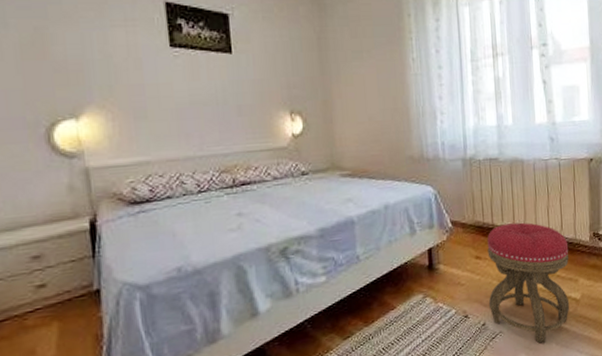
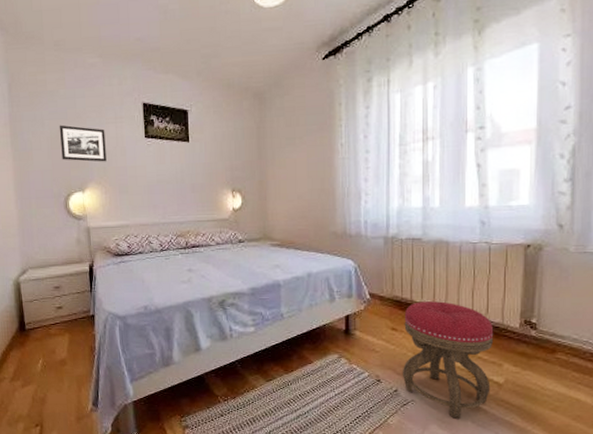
picture frame: none [33,26,113,79] -> present [59,125,107,162]

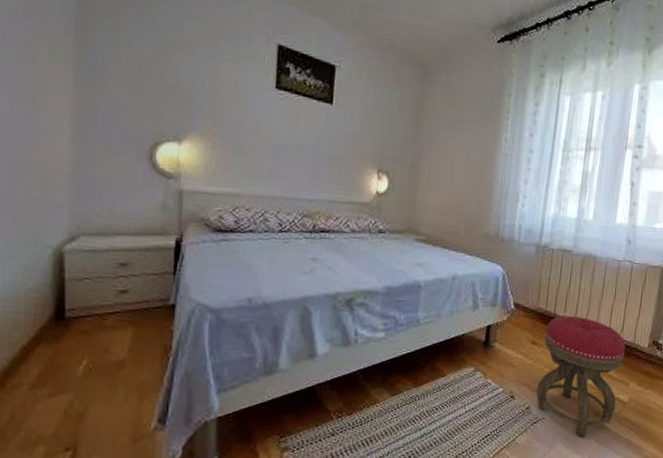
picture frame: present [59,125,107,162] -> none [152,48,221,109]

